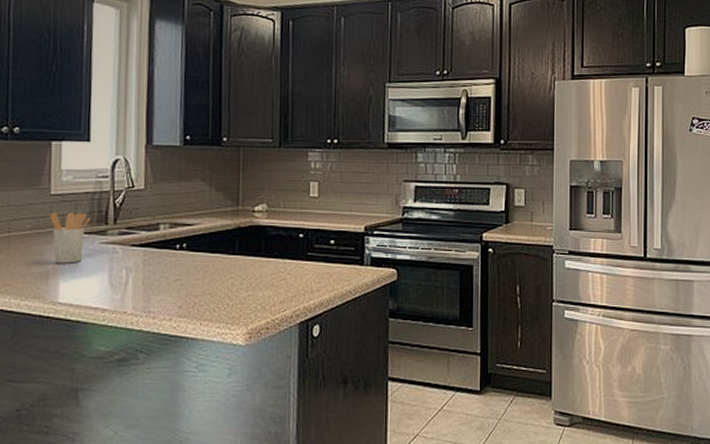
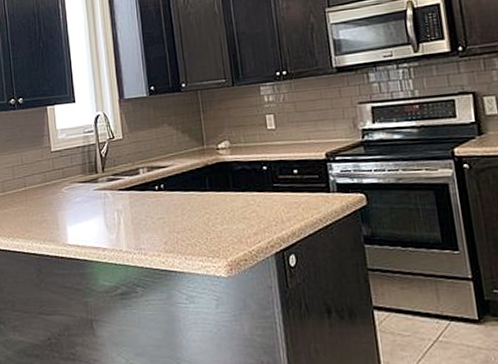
utensil holder: present [50,212,91,264] -> none [53,164,84,210]

